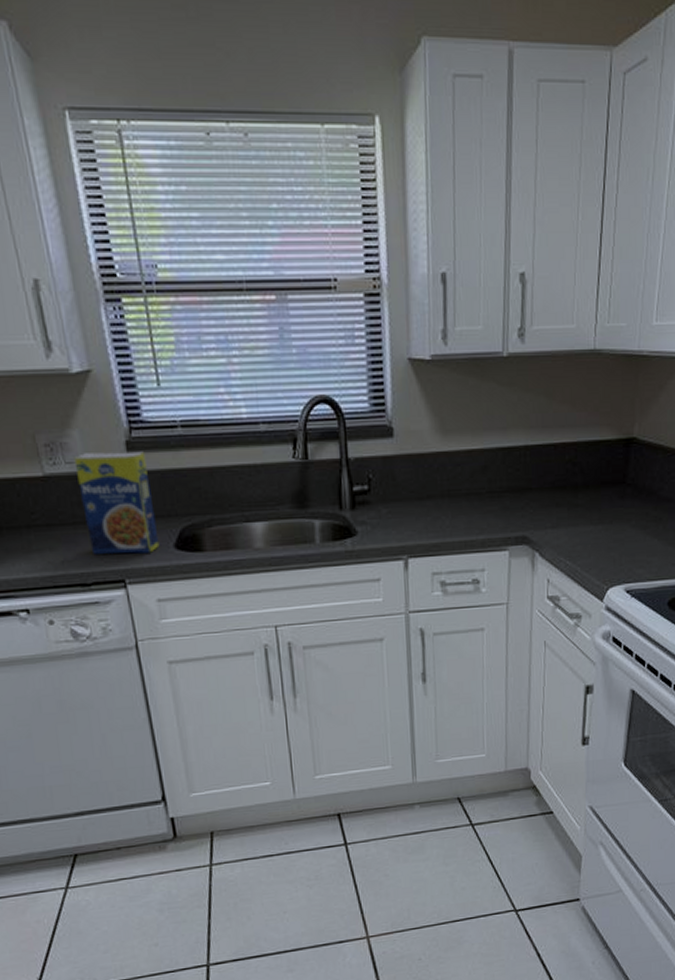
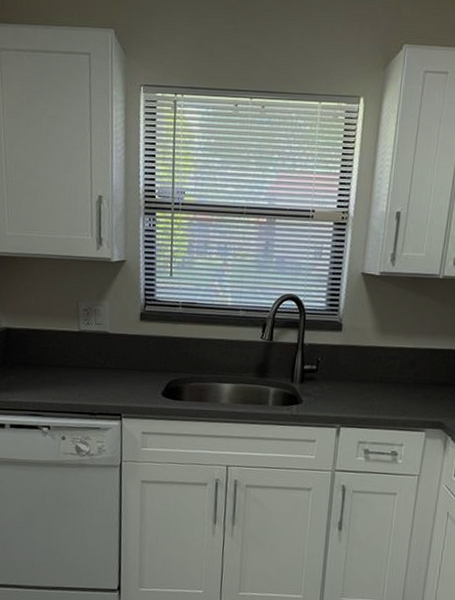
legume: present [74,451,160,554] -> none [101,318,153,397]

